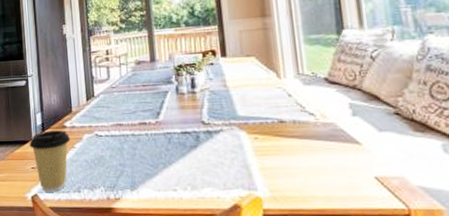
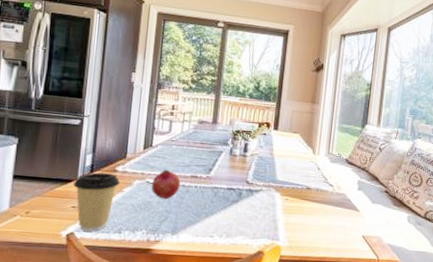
fruit: none [100,120,130,152] -> present [151,170,181,200]

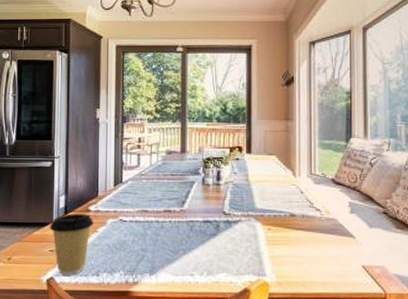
fruit: present [151,170,181,200] -> none [125,206,154,237]

